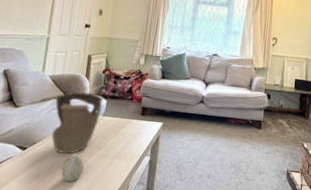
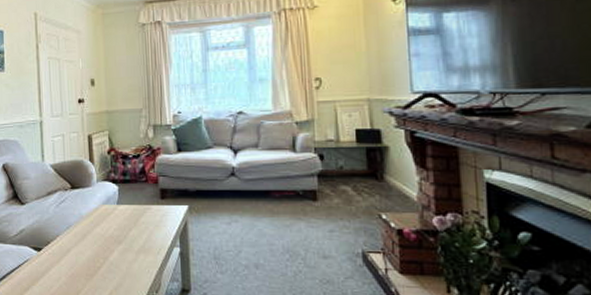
decorative bowl: present [52,92,105,155] -> none [58,178,115,253]
decorative egg: present [61,153,85,182] -> none [83,251,107,284]

